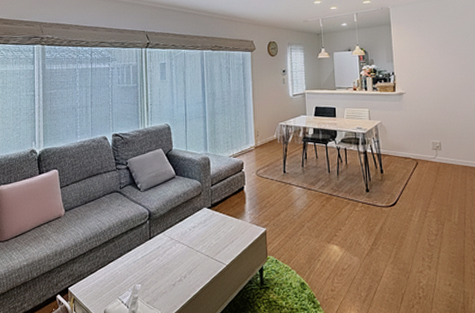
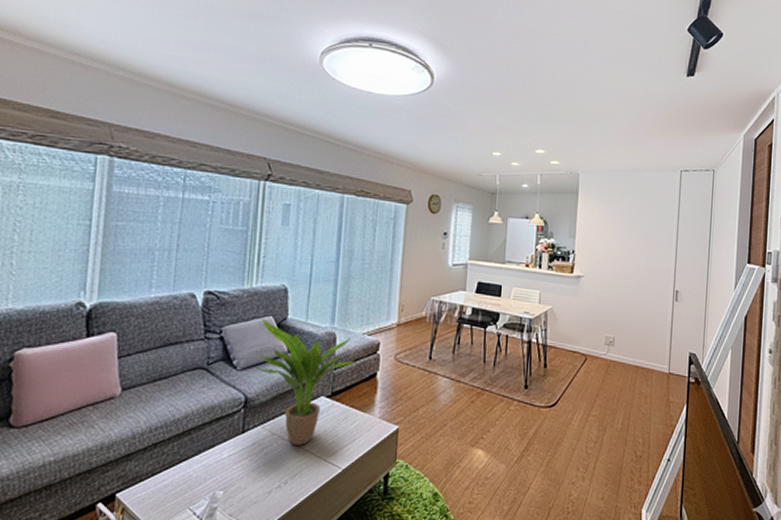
potted plant: none [154,151,226,247] -> present [256,319,355,445]

